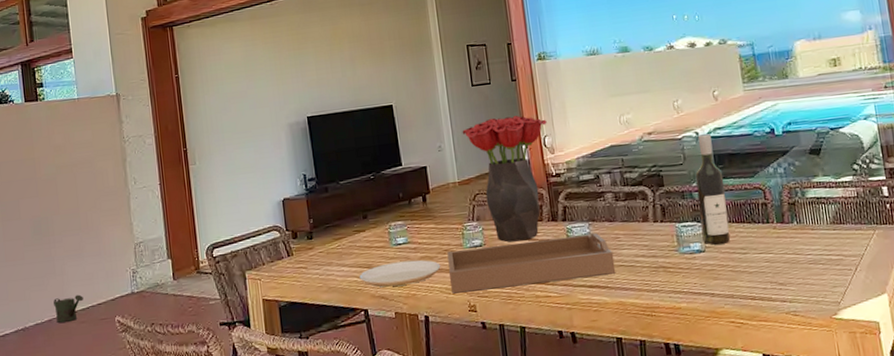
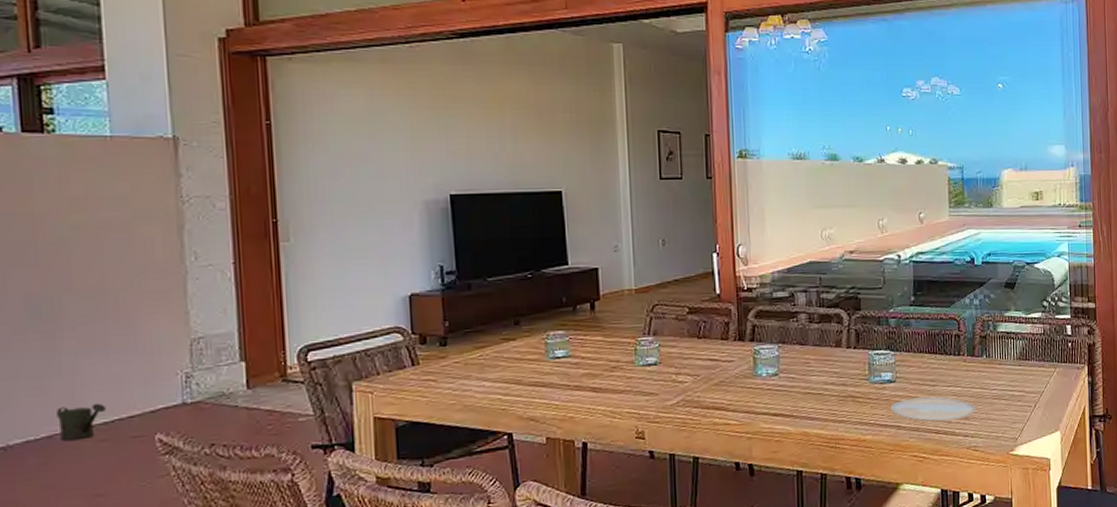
plate: present [359,260,441,287] -> none [504,377,607,408]
serving tray: present [447,232,616,294] -> none [615,355,803,418]
bouquet: present [462,115,547,242] -> none [644,218,742,362]
bottle: present [695,134,731,245] -> none [893,258,922,375]
plate: none [702,264,791,289] -> present [890,396,975,423]

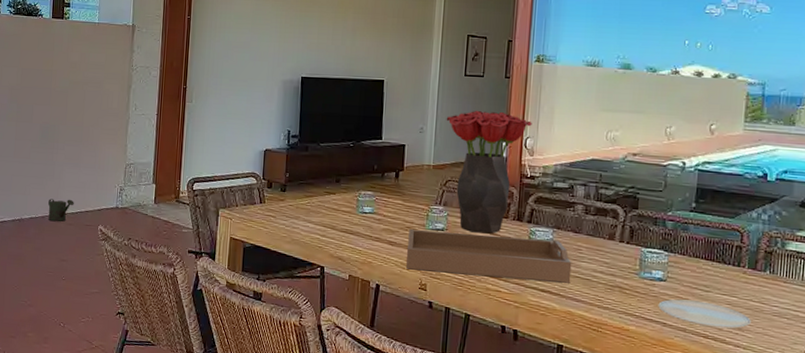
serving tray: none [615,355,803,418] -> present [406,228,572,283]
bouquet: none [644,218,742,362] -> present [446,110,532,234]

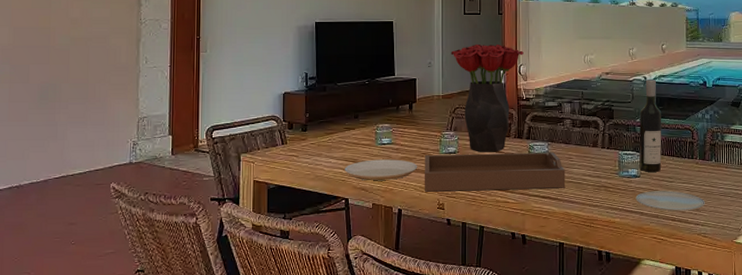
watering can: present [48,199,74,222] -> none [51,159,82,185]
plate: none [322,228,401,252] -> present [344,159,418,180]
bottle: none [666,165,703,278] -> present [639,80,662,172]

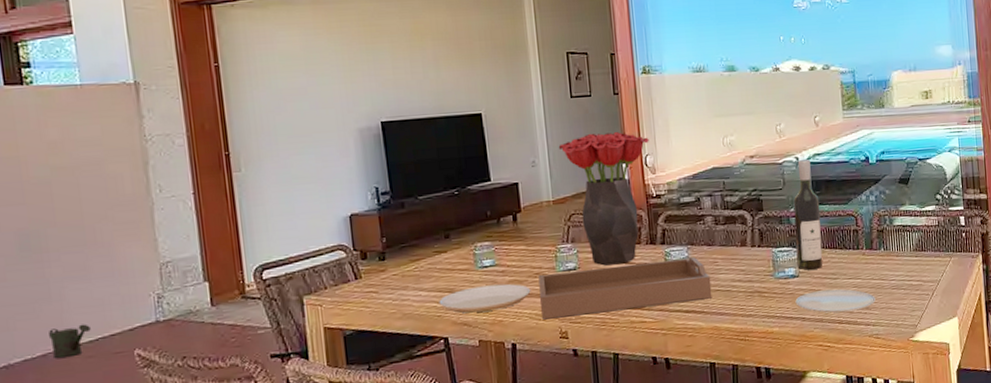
watering can: none [51,159,82,185] -> present [49,324,91,359]

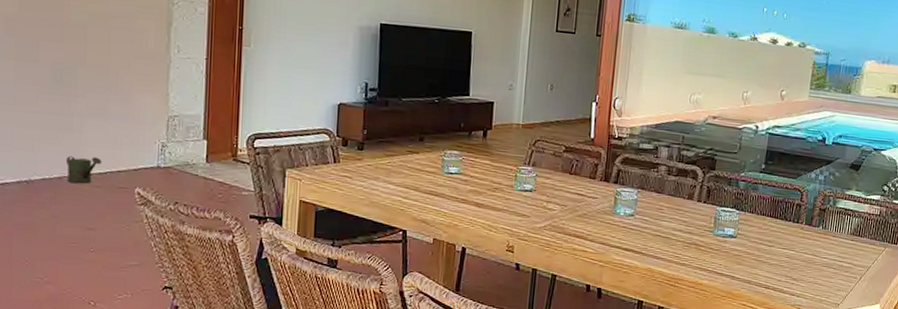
plate: present [439,284,531,313] -> none [404,189,488,215]
serving tray: present [538,256,712,320] -> none [493,189,654,242]
bouquet: present [558,132,649,266] -> none [536,68,621,195]
bottle: present [793,159,823,270] -> none [737,129,771,234]
plate: present [795,289,876,313] -> none [728,254,805,280]

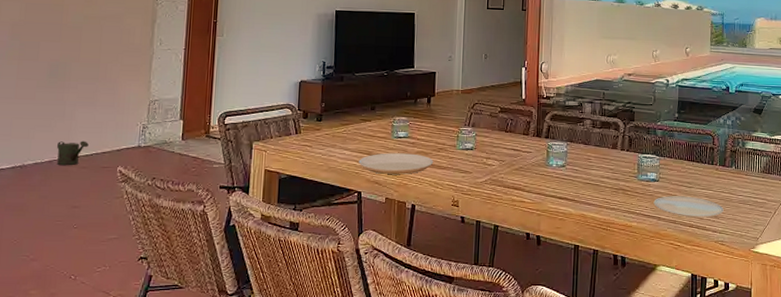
plate: none [404,189,488,215] -> present [358,153,434,174]
plate: none [728,254,805,280] -> present [653,196,724,218]

